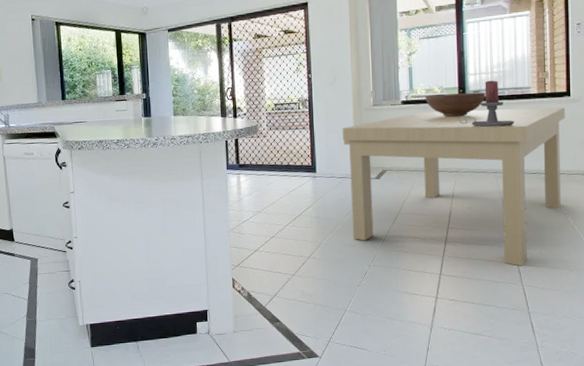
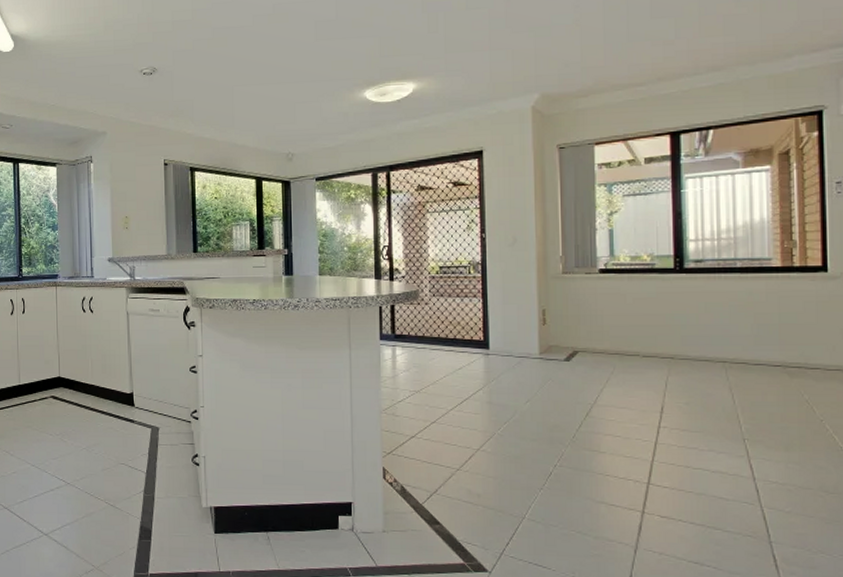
dining table: present [342,107,565,266] -> none [522,283,820,482]
fruit bowl: present [425,92,486,117] -> none [630,262,711,292]
candle holder: present [459,80,515,128] -> none [674,248,750,306]

